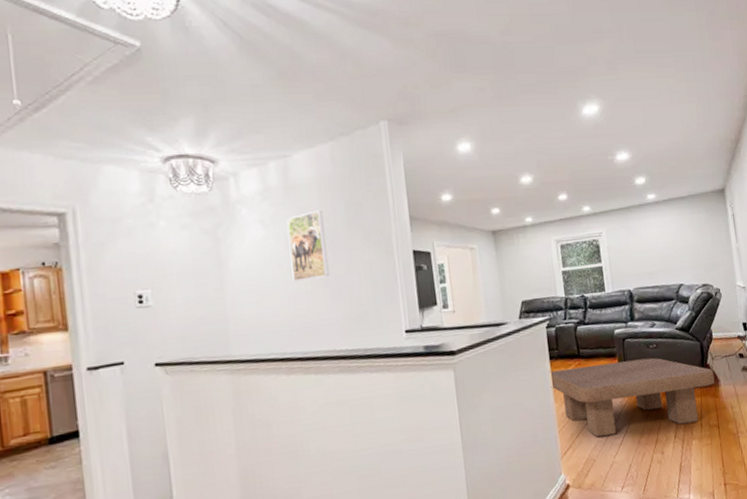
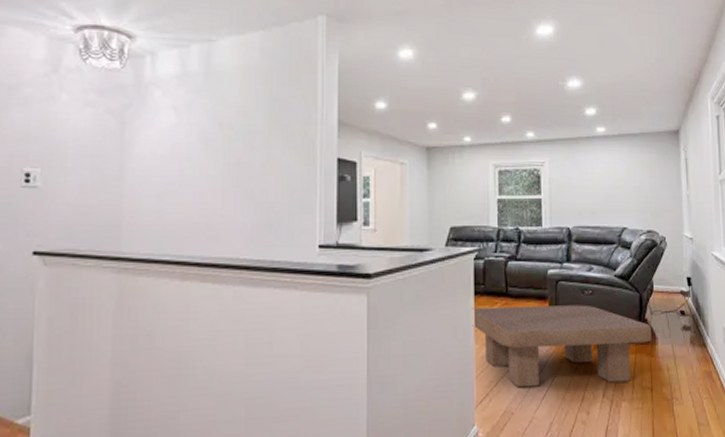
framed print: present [286,209,330,282] -> none [201,102,244,178]

